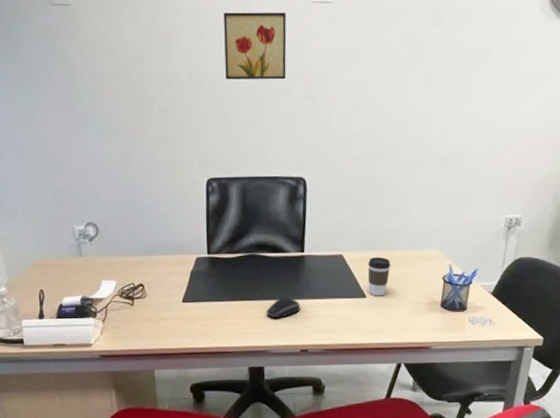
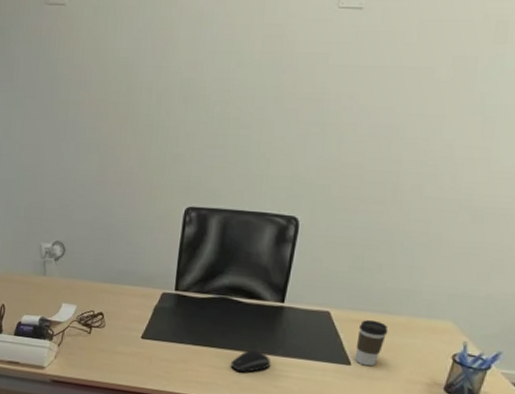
wall art: present [224,12,287,80] -> none [222,17,304,100]

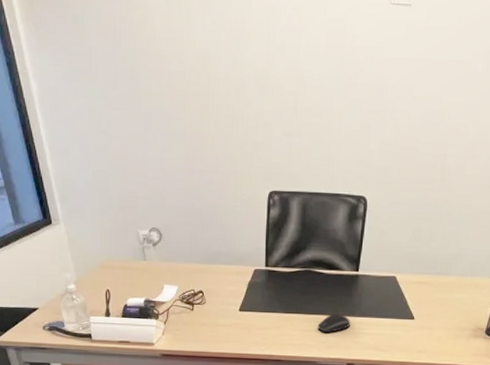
coffee cup: present [354,319,388,367] -> none [417,281,442,319]

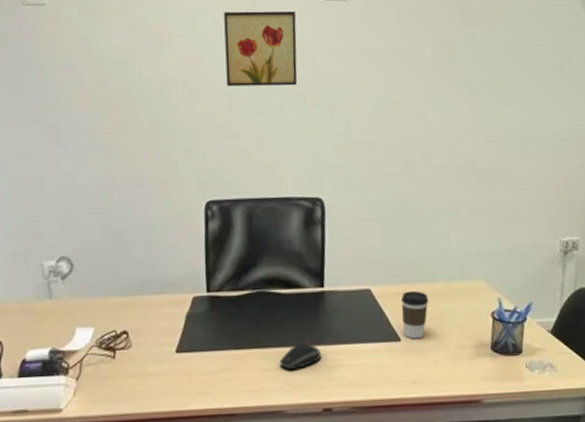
wall art: none [294,11,362,91] -> present [224,11,298,87]
coffee cup: none [417,281,442,319] -> present [401,290,429,339]

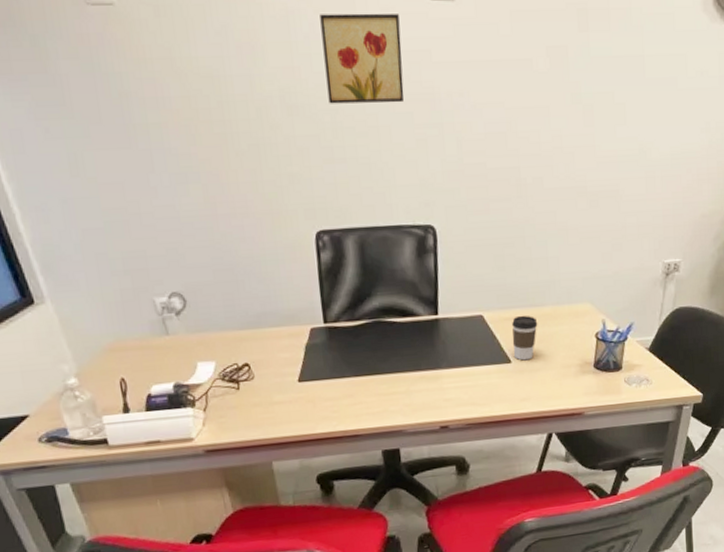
computer mouse: present [279,342,322,371] -> none [398,367,438,394]

